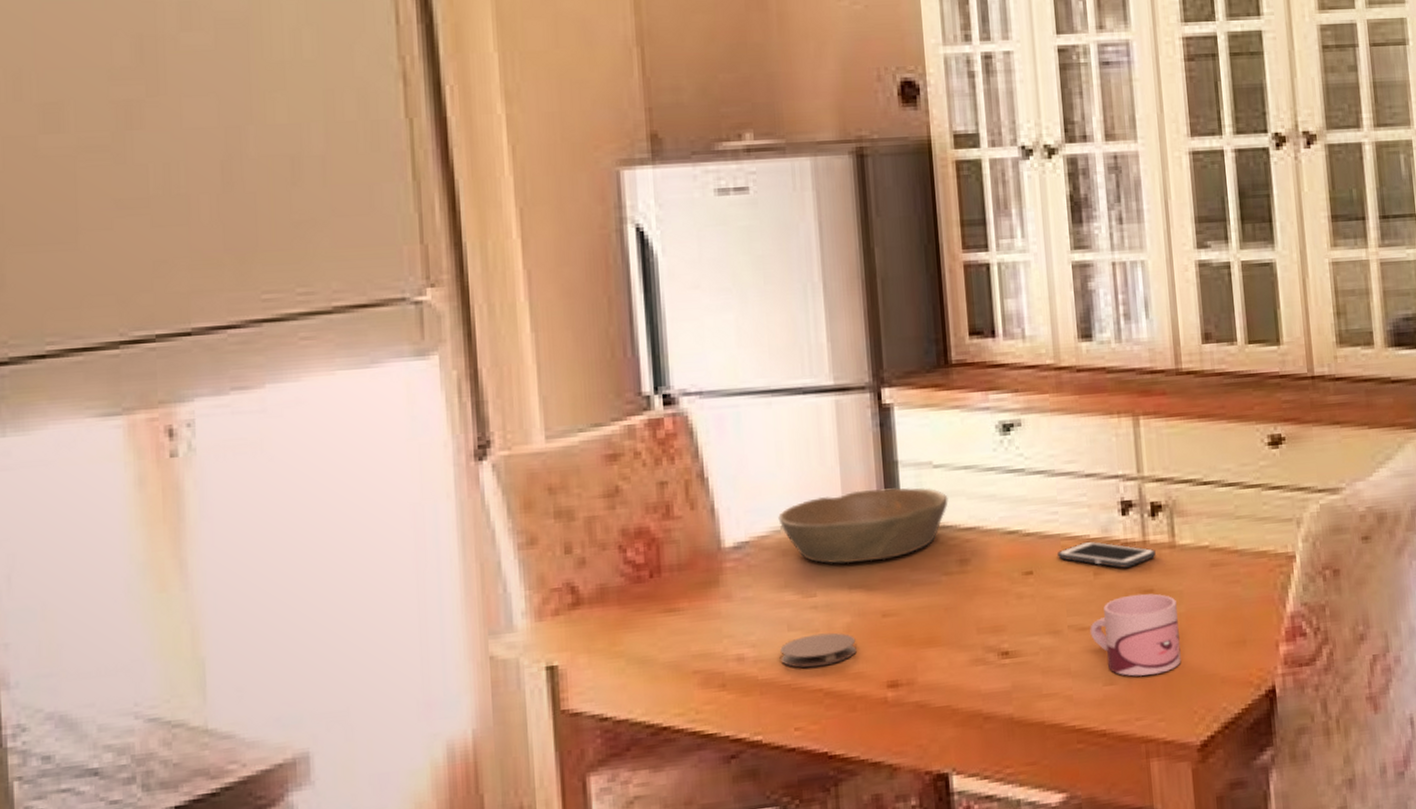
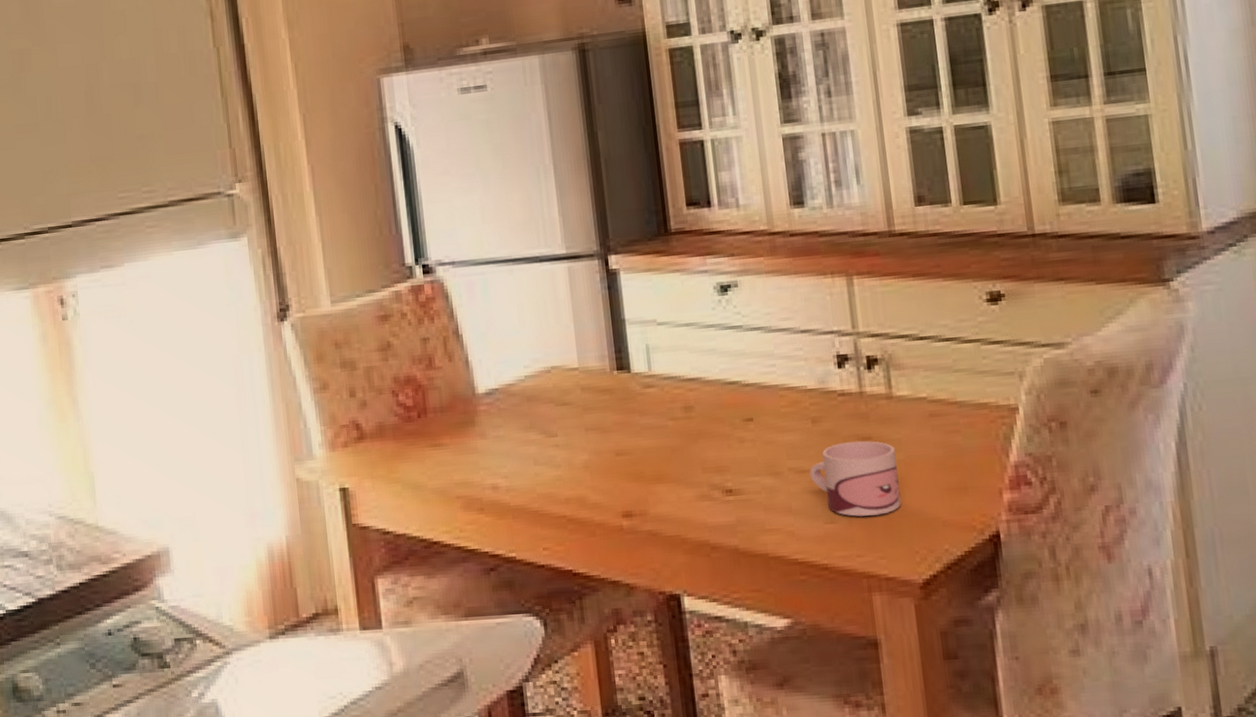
bowl: present [778,487,948,564] -> none [522,343,672,409]
coaster: present [780,632,857,668] -> none [528,468,594,497]
cell phone: present [1056,541,1156,568] -> none [775,391,873,417]

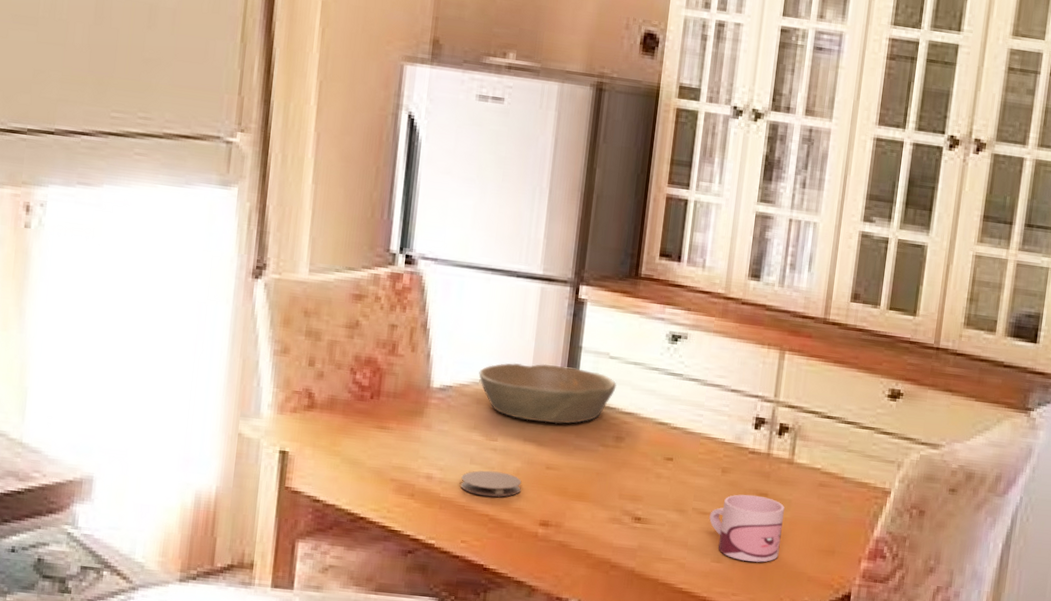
bowl: none [522,343,672,409] -> present [478,362,617,424]
coaster: none [528,468,594,497] -> present [460,470,522,497]

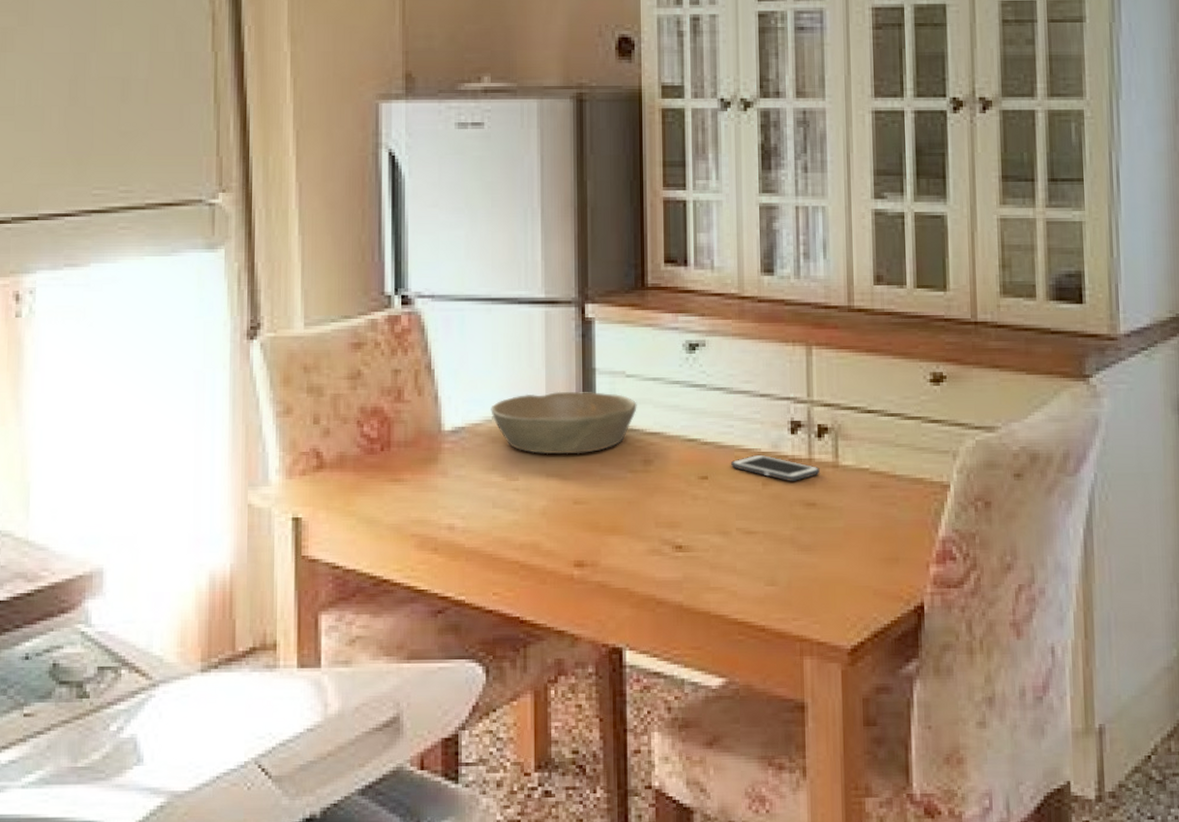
coaster: present [460,470,522,497] -> none [485,513,550,542]
cell phone: none [695,443,776,472] -> present [730,454,820,481]
mug: present [709,494,785,563] -> none [756,506,838,580]

